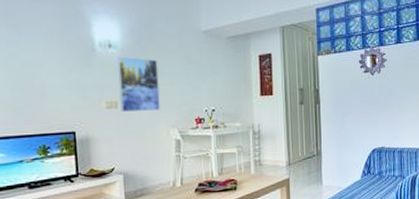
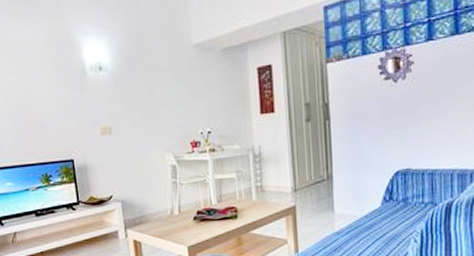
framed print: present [117,56,160,112] -> none [108,78,154,137]

